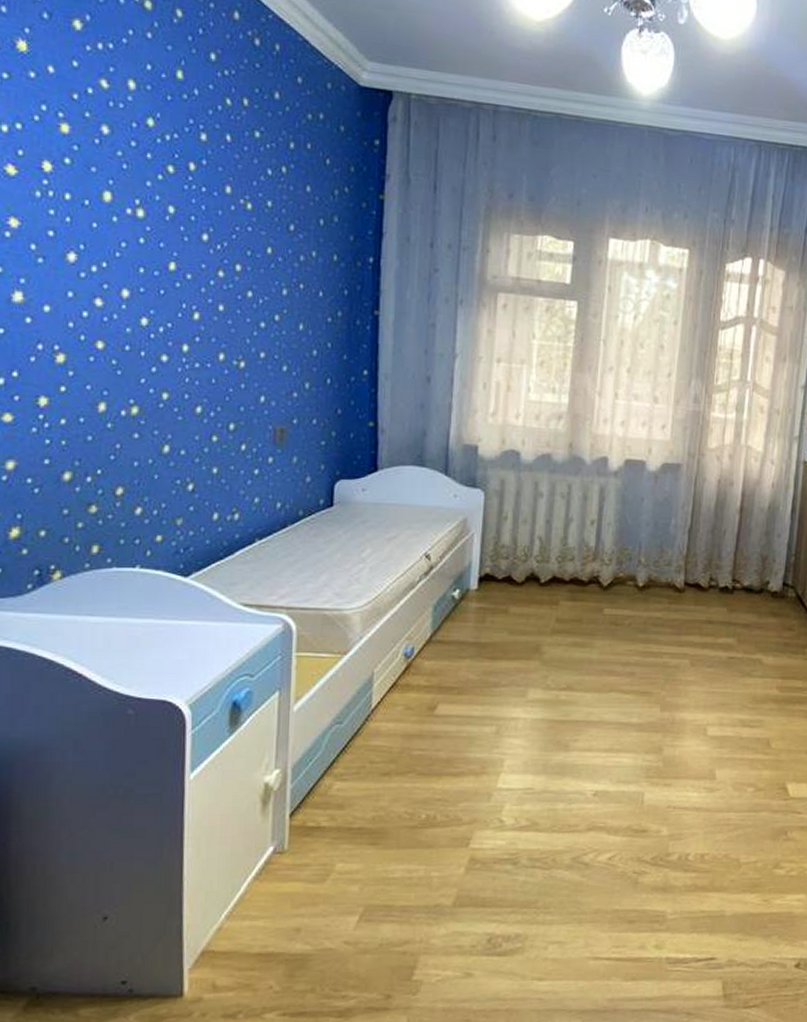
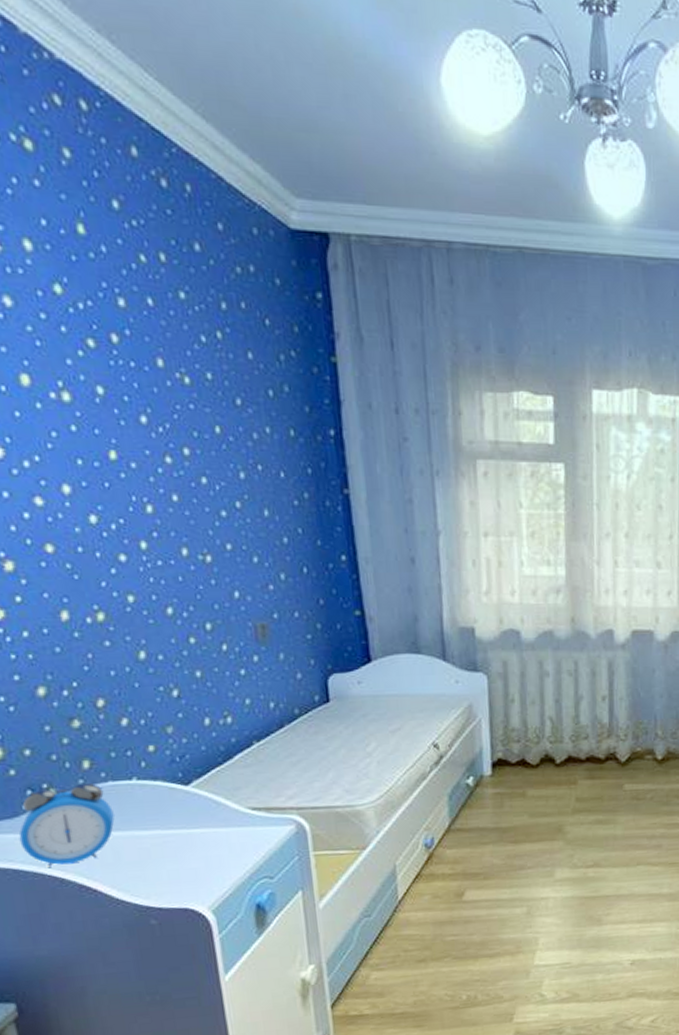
alarm clock: none [18,567,112,648] -> present [18,782,115,867]

